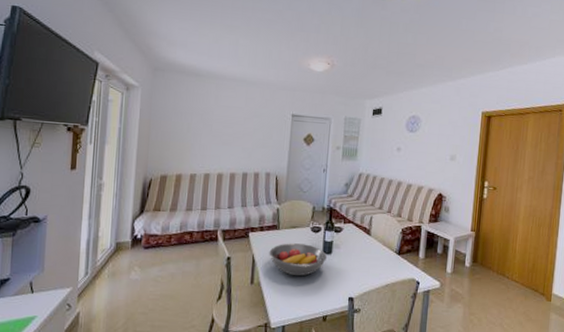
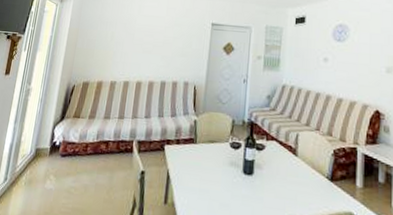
fruit bowl: present [269,243,327,276] -> none [184,159,247,199]

